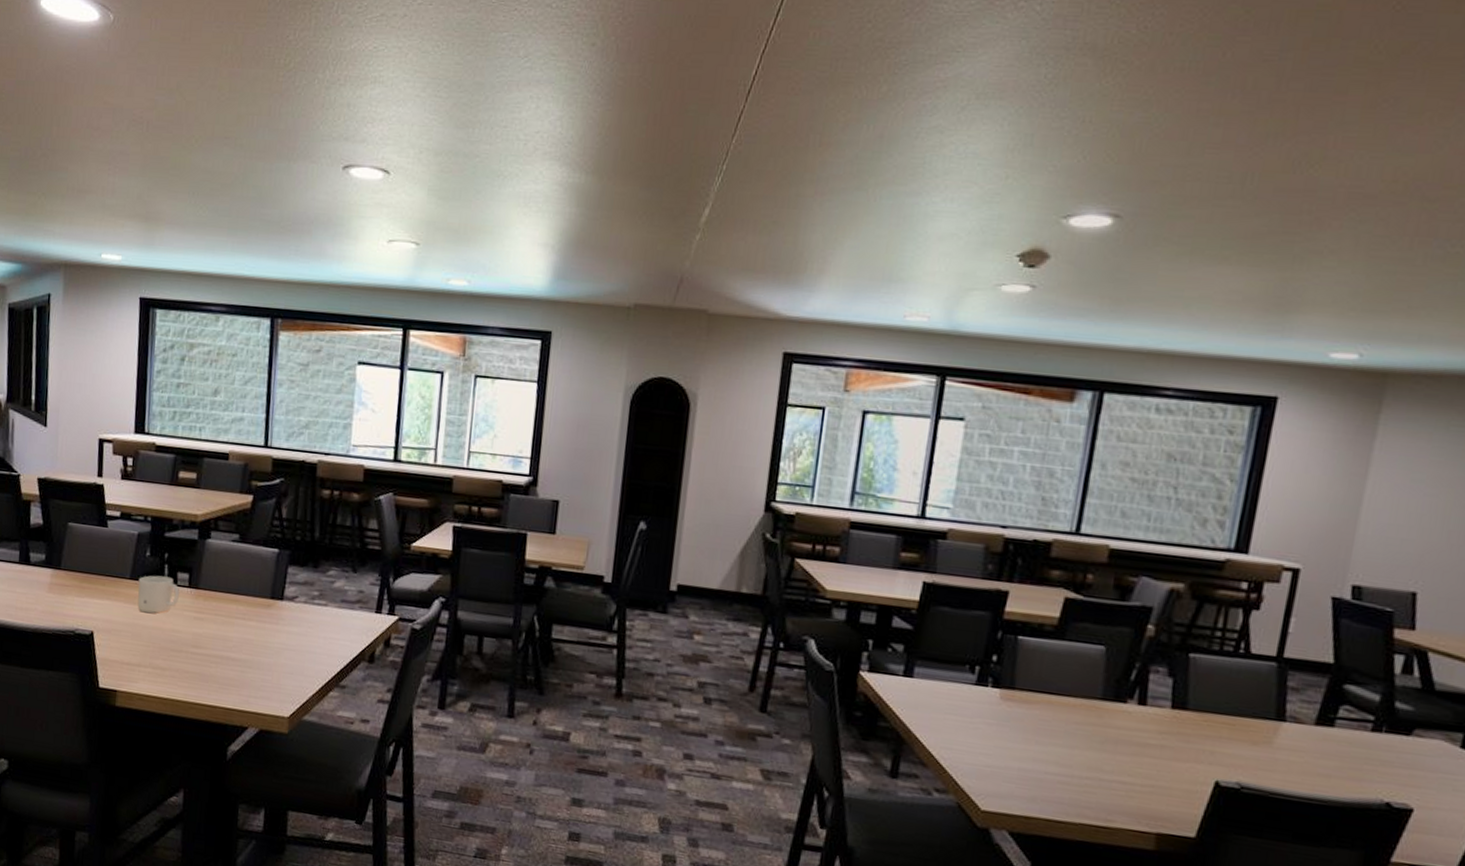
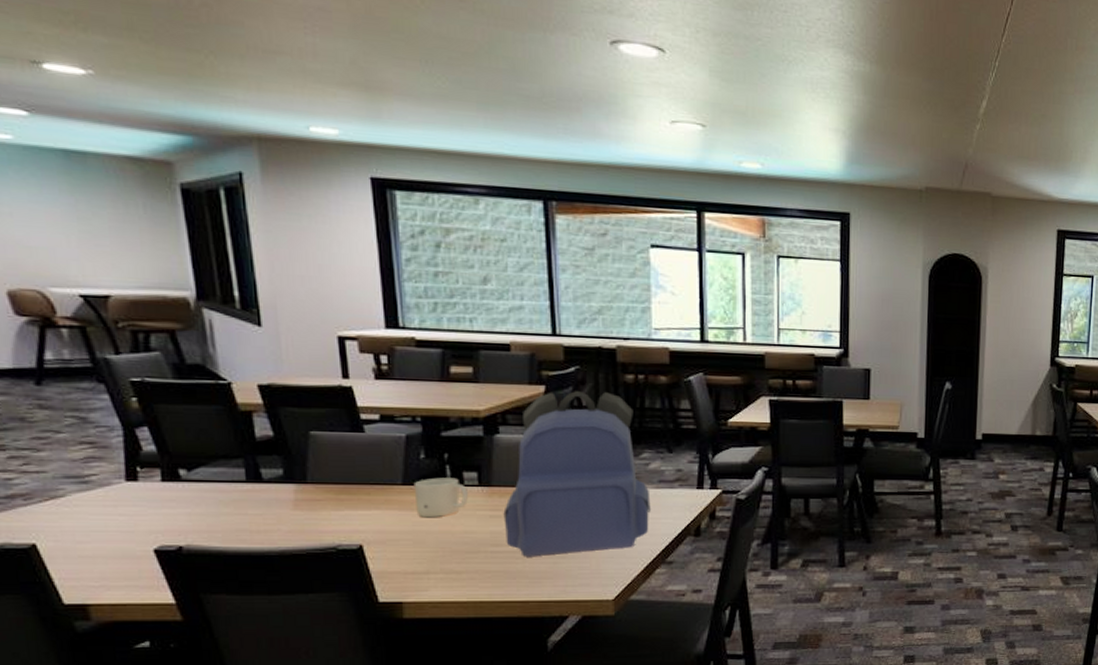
backpack: none [204,501,332,666] -> present [503,390,651,557]

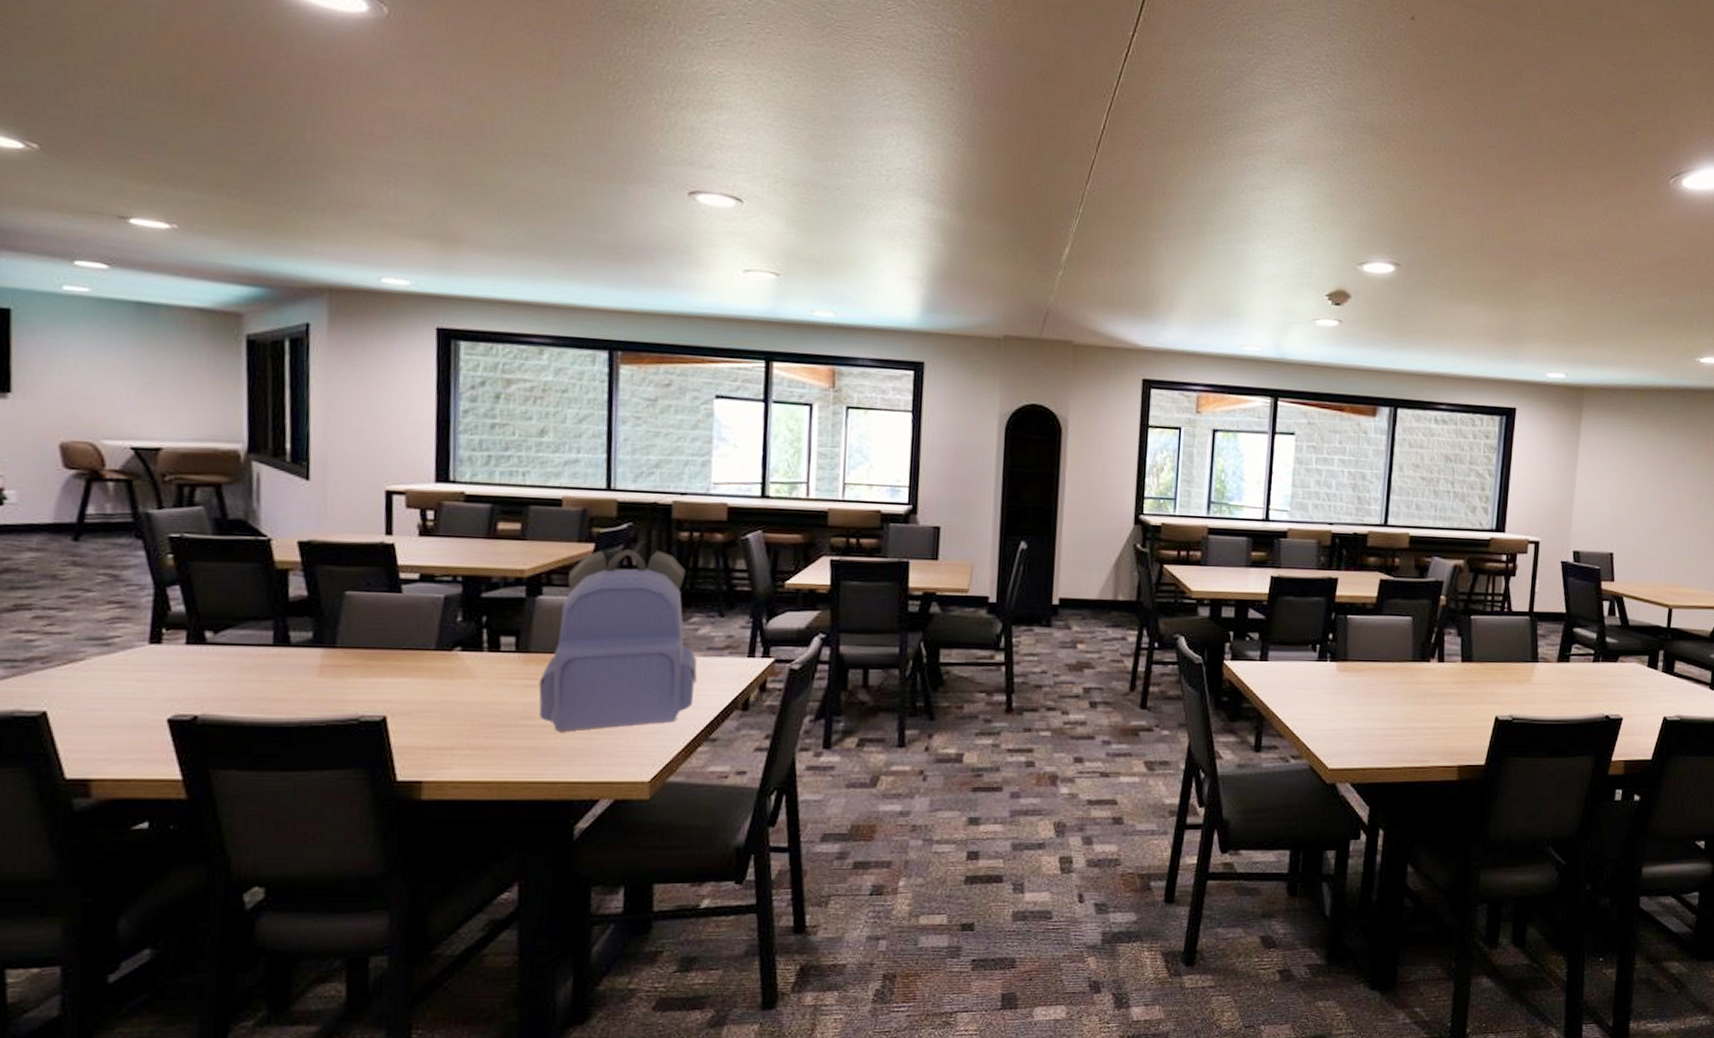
mug: present [413,477,468,518] -> none [446,642,503,687]

